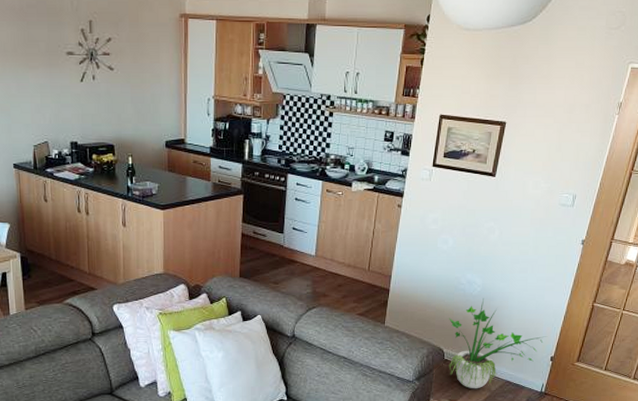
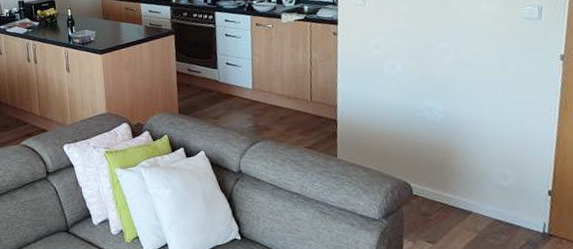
potted plant: present [449,298,546,389] -> none [411,125,537,229]

